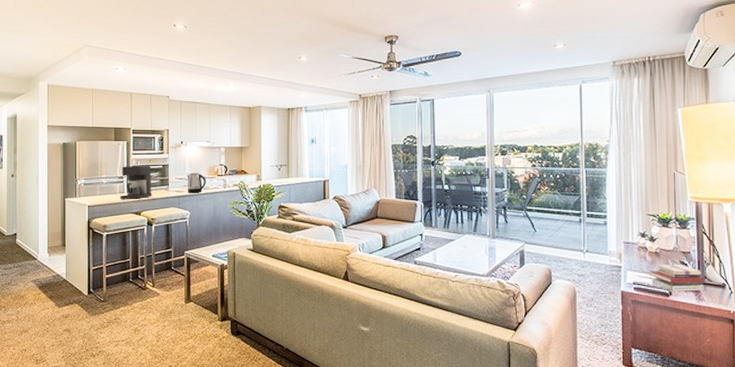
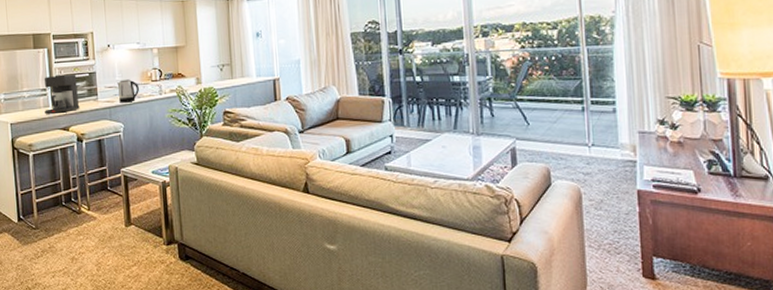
books: present [650,265,704,293] -> none [672,155,742,188]

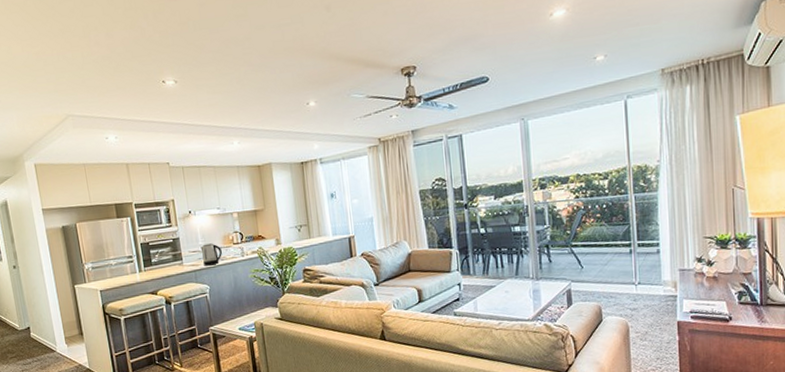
coffee maker: present [45,74,80,115] -> none [130,240,166,281]

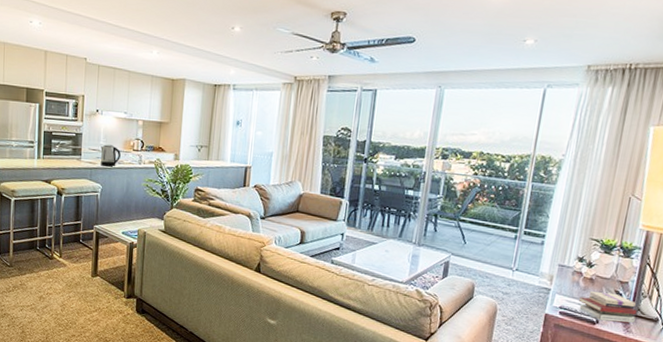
books: none [707,287,767,317] -> present [579,291,637,325]

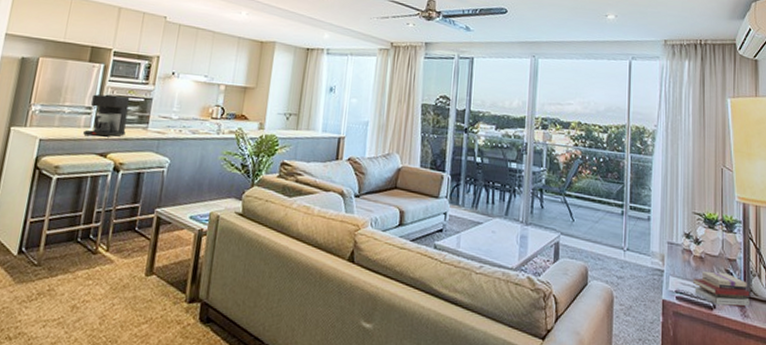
coffee maker: none [30,130,64,167] -> present [83,94,130,137]
kettle: present [100,144,121,167] -> none [170,111,197,138]

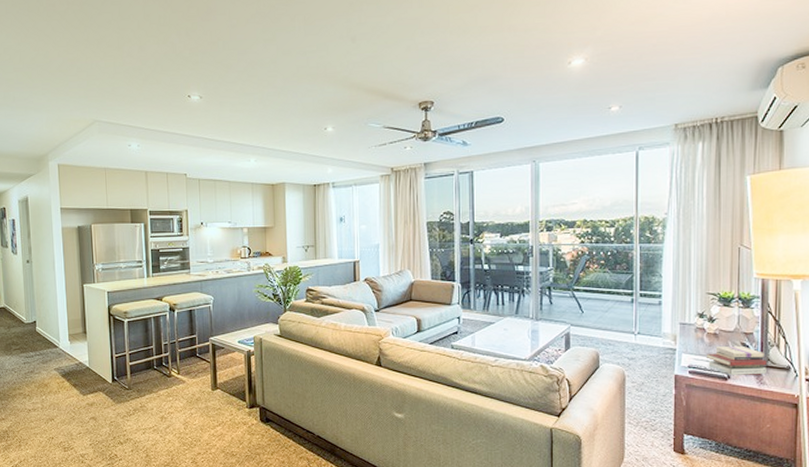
coffee maker: present [83,94,130,137] -> none [140,248,173,285]

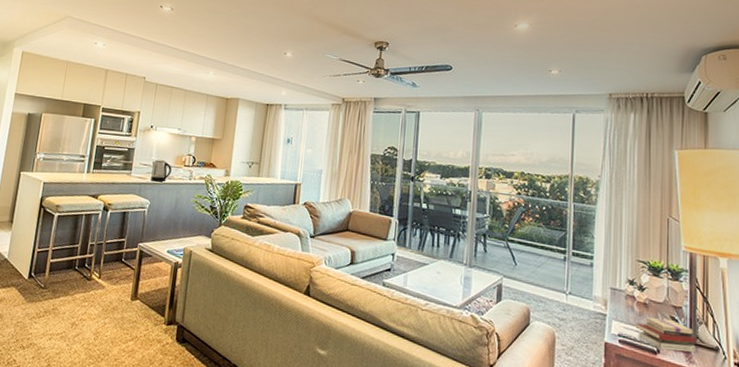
kettle: none [208,255,229,277] -> present [150,160,172,183]

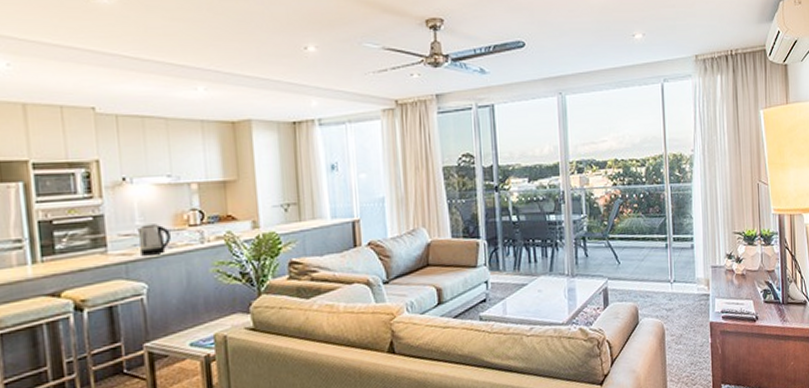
books: present [637,317,696,354] -> none [737,285,788,316]

